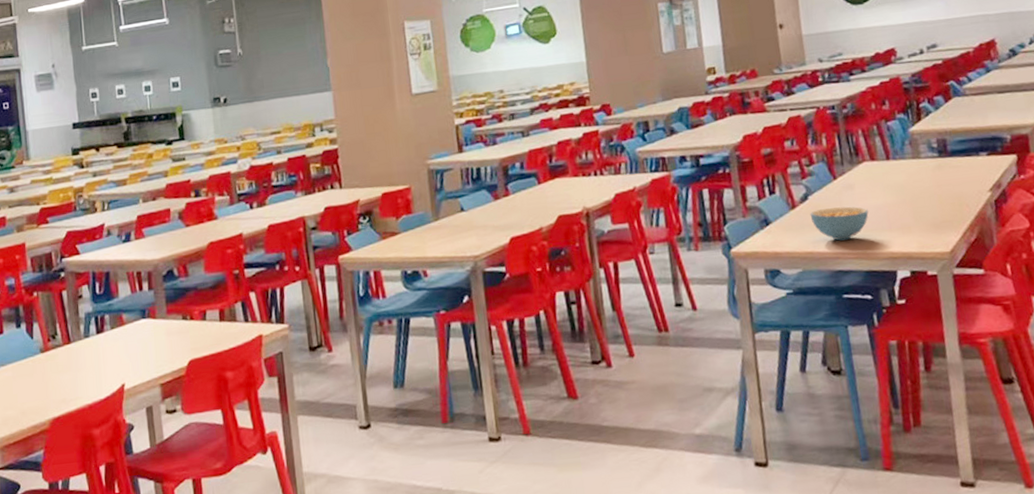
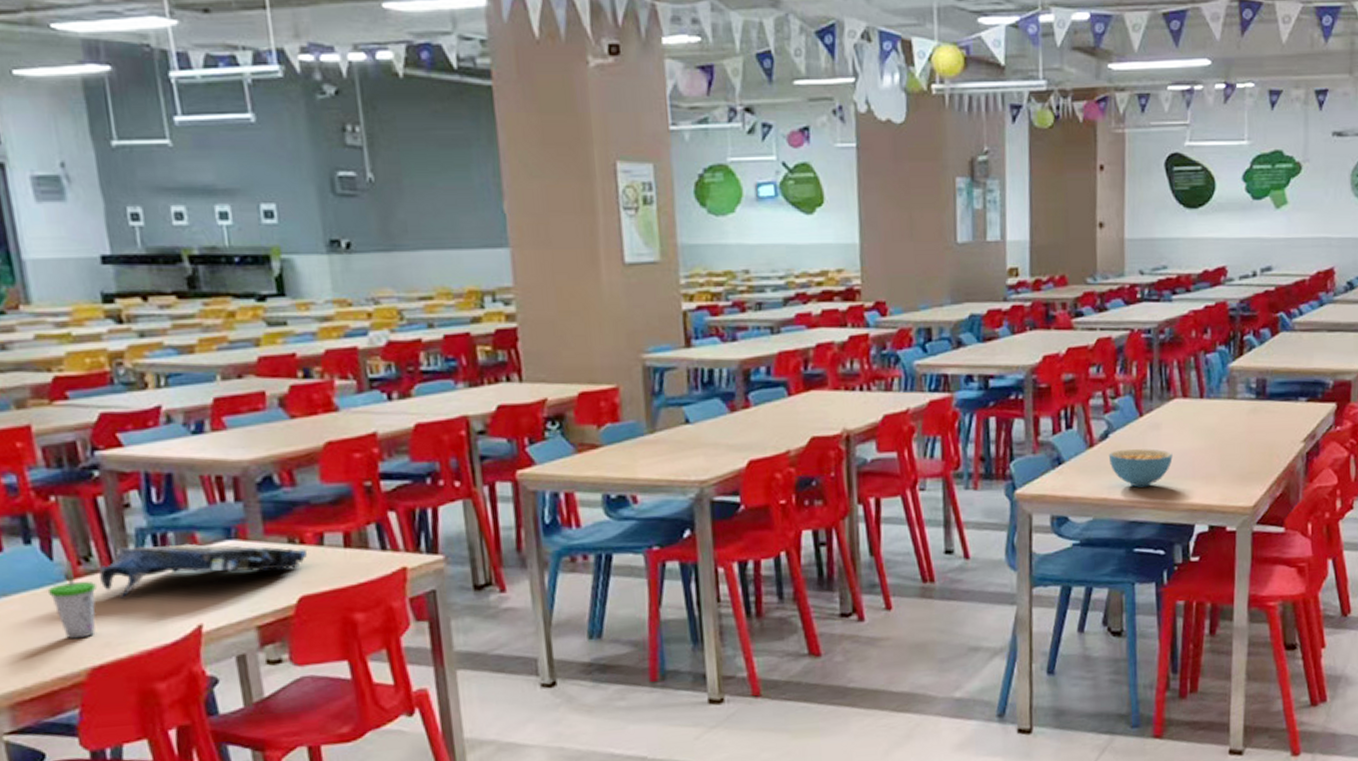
cup: none [28,338,59,397] -> present [47,560,97,639]
food tray: none [61,322,195,366] -> present [99,543,307,599]

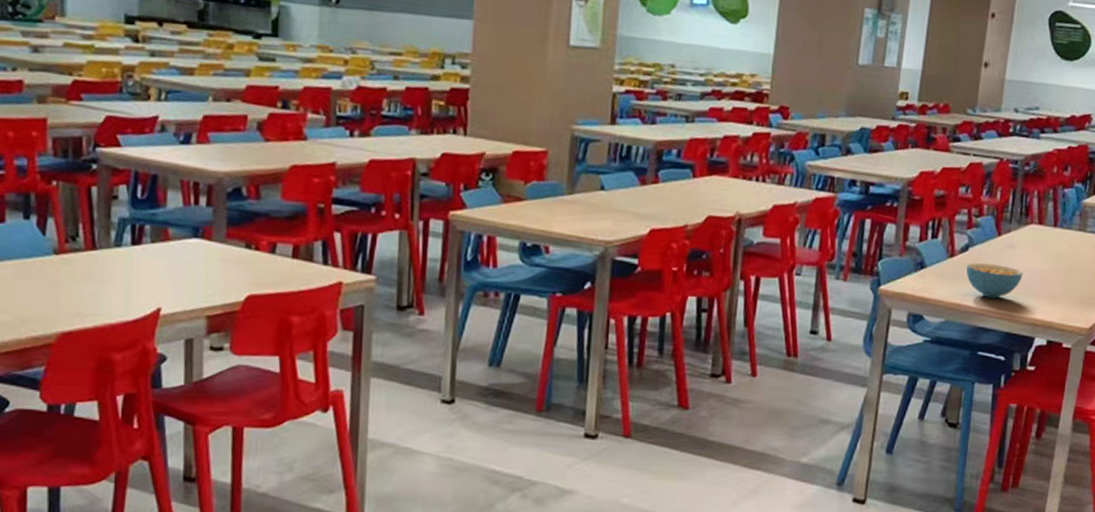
cup: present [47,560,97,639] -> none [36,237,78,306]
food tray: present [99,543,307,599] -> none [82,232,259,276]

